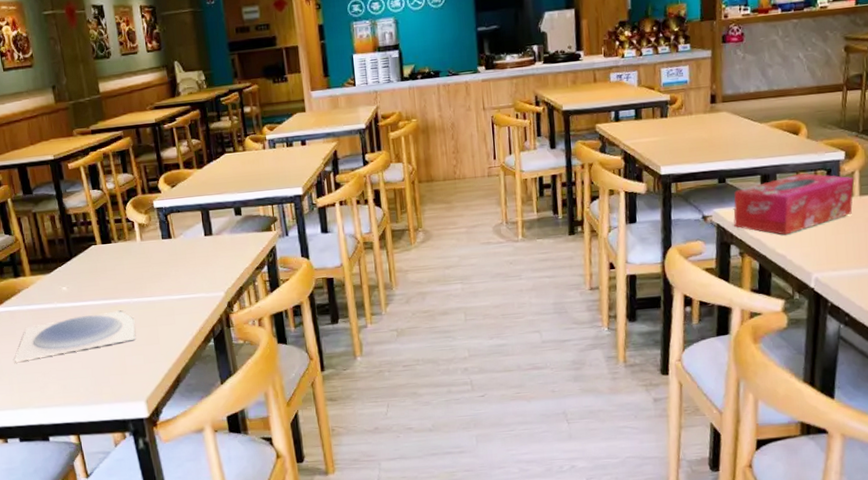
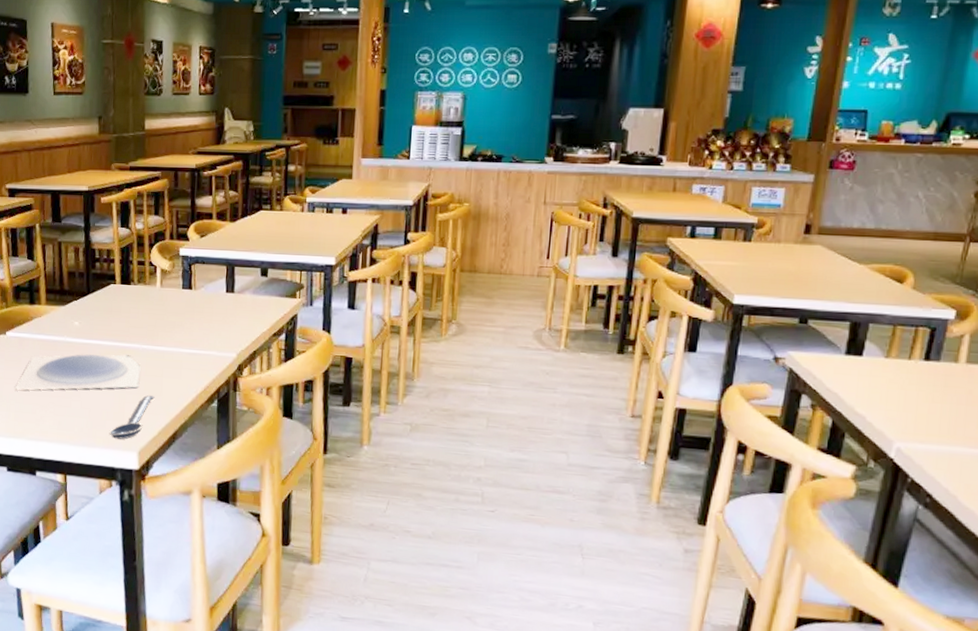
spoon: none [114,344,153,392] -> present [109,395,155,440]
tissue box: present [733,173,854,235] -> none [810,326,962,394]

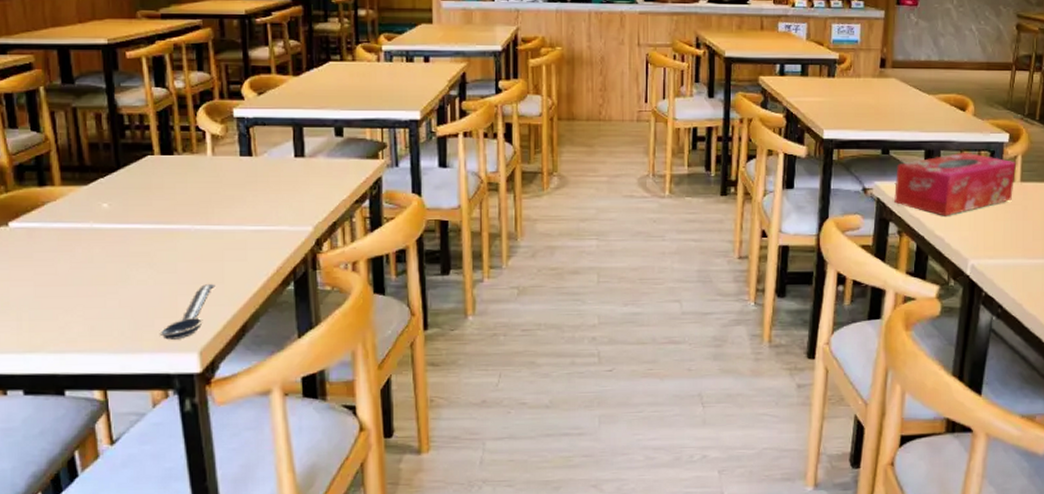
plate: present [15,354,141,390] -> none [26,238,195,293]
tissue box: none [810,326,962,394] -> present [894,152,1016,216]

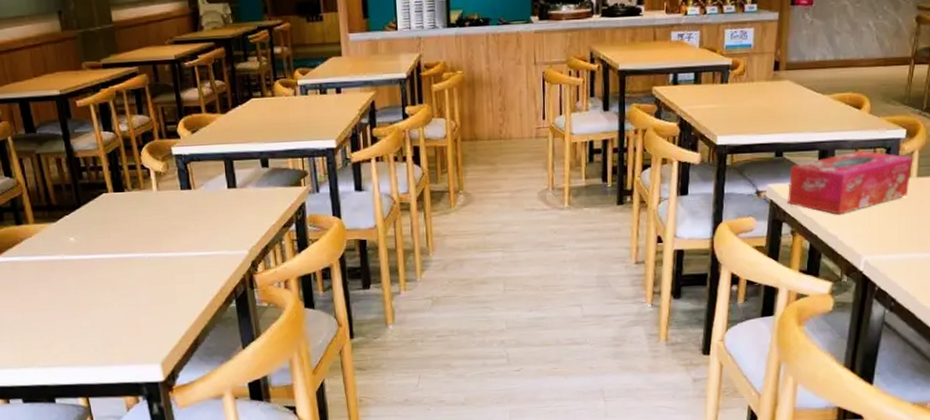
spoon: present [159,283,216,340] -> none [126,303,170,354]

